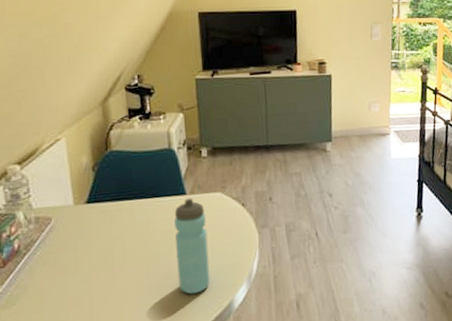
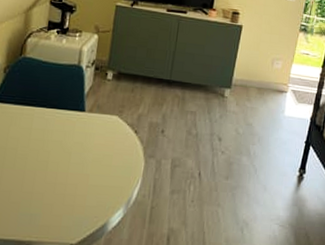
water bottle: present [174,198,210,295] -> none [60,115,99,209]

